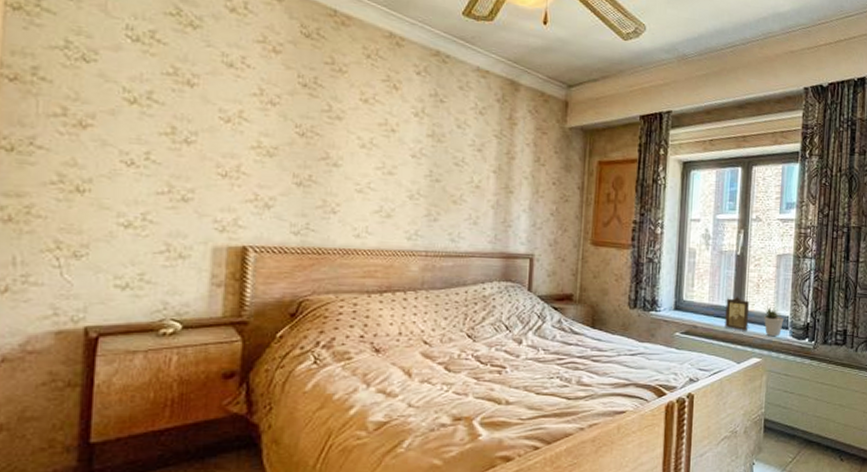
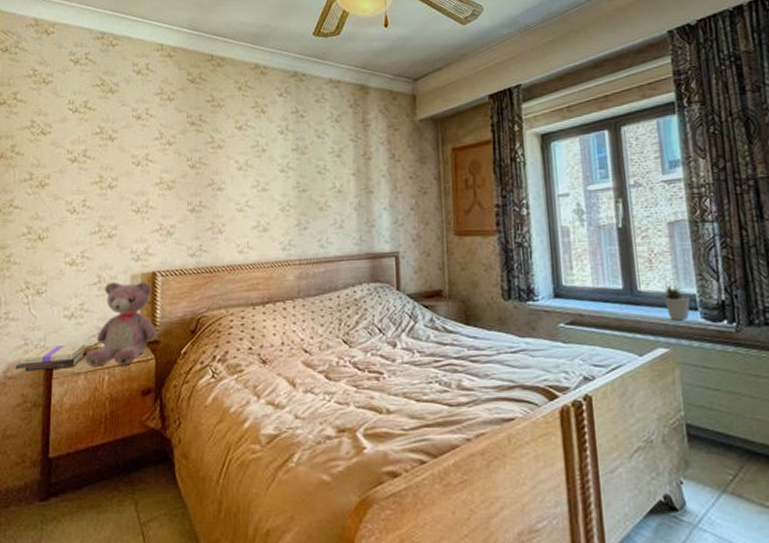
books: none [38,318,146,346] -> present [15,343,86,372]
teddy bear: none [145,252,247,346] -> present [85,281,158,367]
photo frame: present [725,296,750,331] -> none [613,275,648,317]

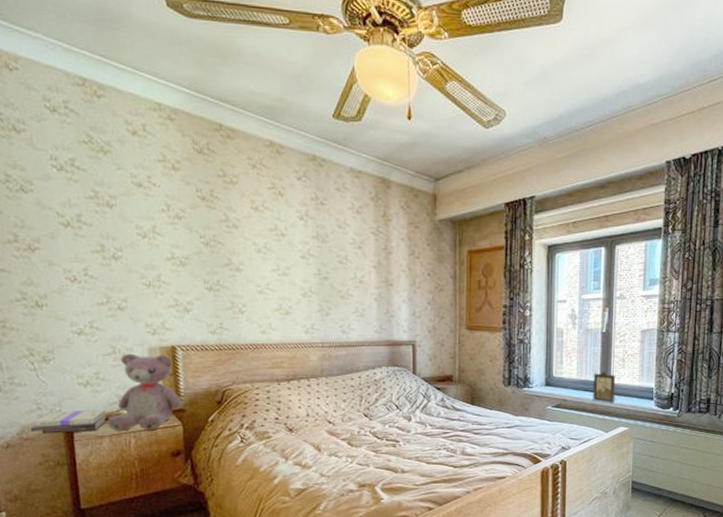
photo frame: none [613,275,648,317] -> present [593,370,617,403]
potted plant: present [662,284,690,321] -> none [629,379,649,407]

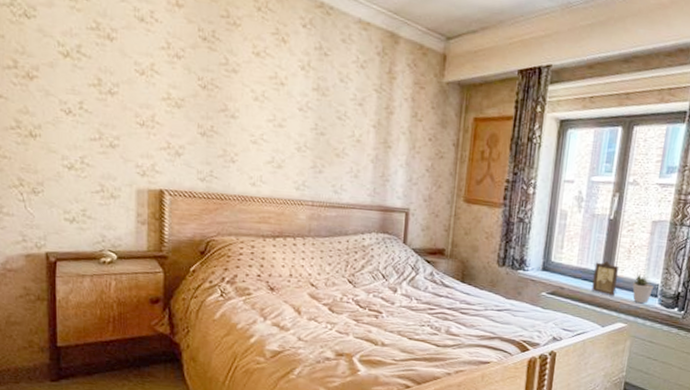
books: present [30,409,107,434] -> none [14,245,90,269]
teddy bear: present [107,353,183,431] -> none [90,193,166,275]
potted plant: none [629,379,649,407] -> present [632,272,654,304]

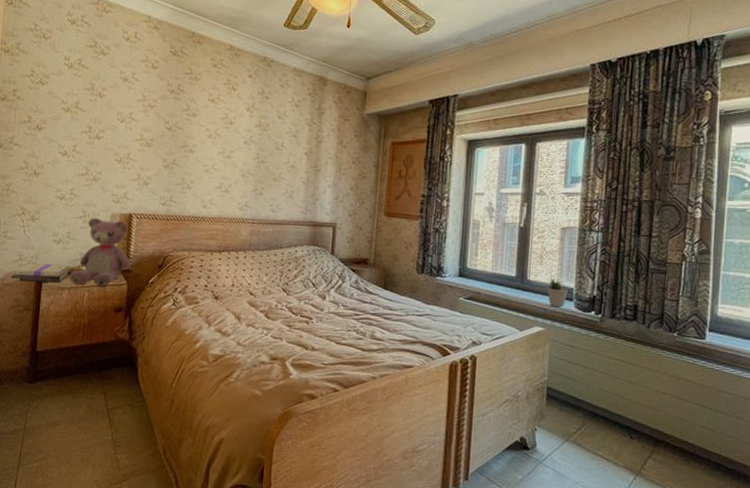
books: none [14,245,90,269] -> present [11,262,70,283]
teddy bear: none [90,193,166,275] -> present [69,217,131,287]
photo frame: present [591,260,619,296] -> none [507,266,533,300]

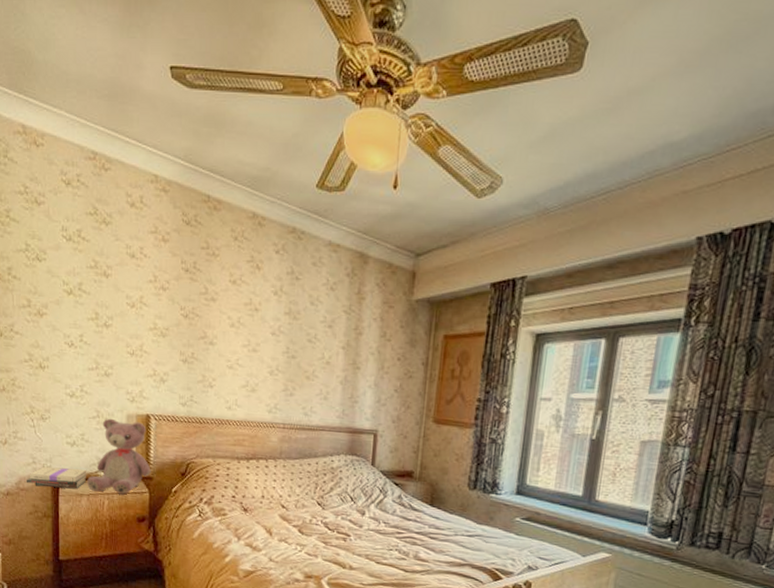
potted plant: present [546,277,568,308] -> none [617,497,642,533]

